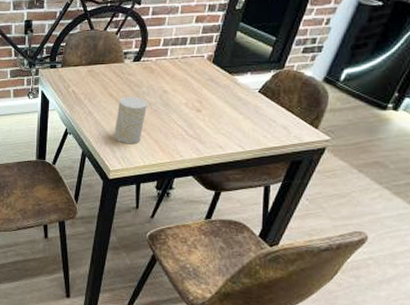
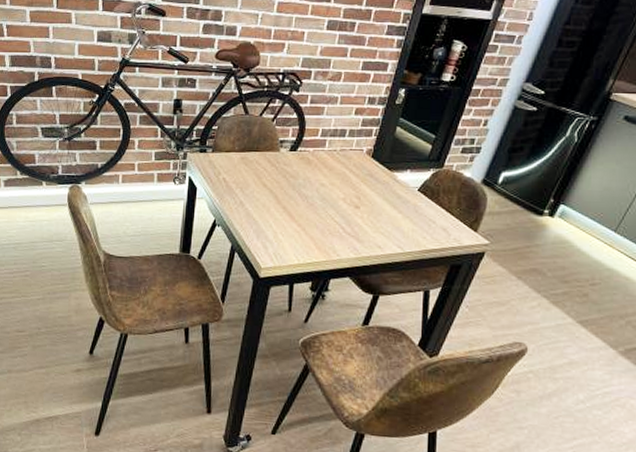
cup: present [114,96,148,144] -> none [267,187,304,240]

